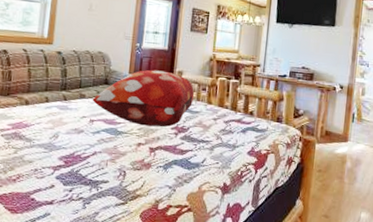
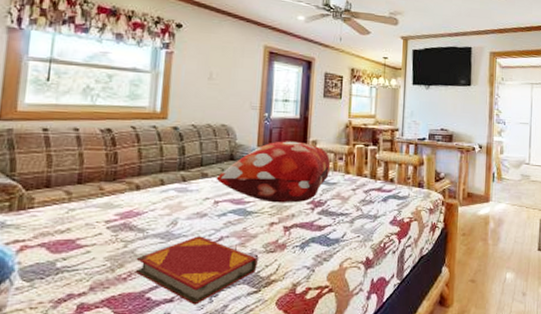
hardback book: none [22,149,125,209] -> present [135,236,257,305]

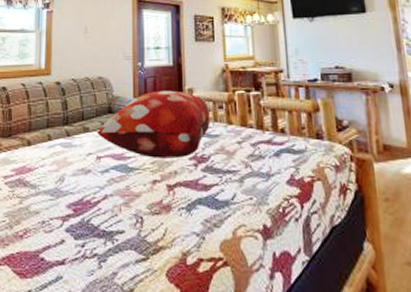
hardback book: present [135,236,257,305] -> none [30,194,143,270]

